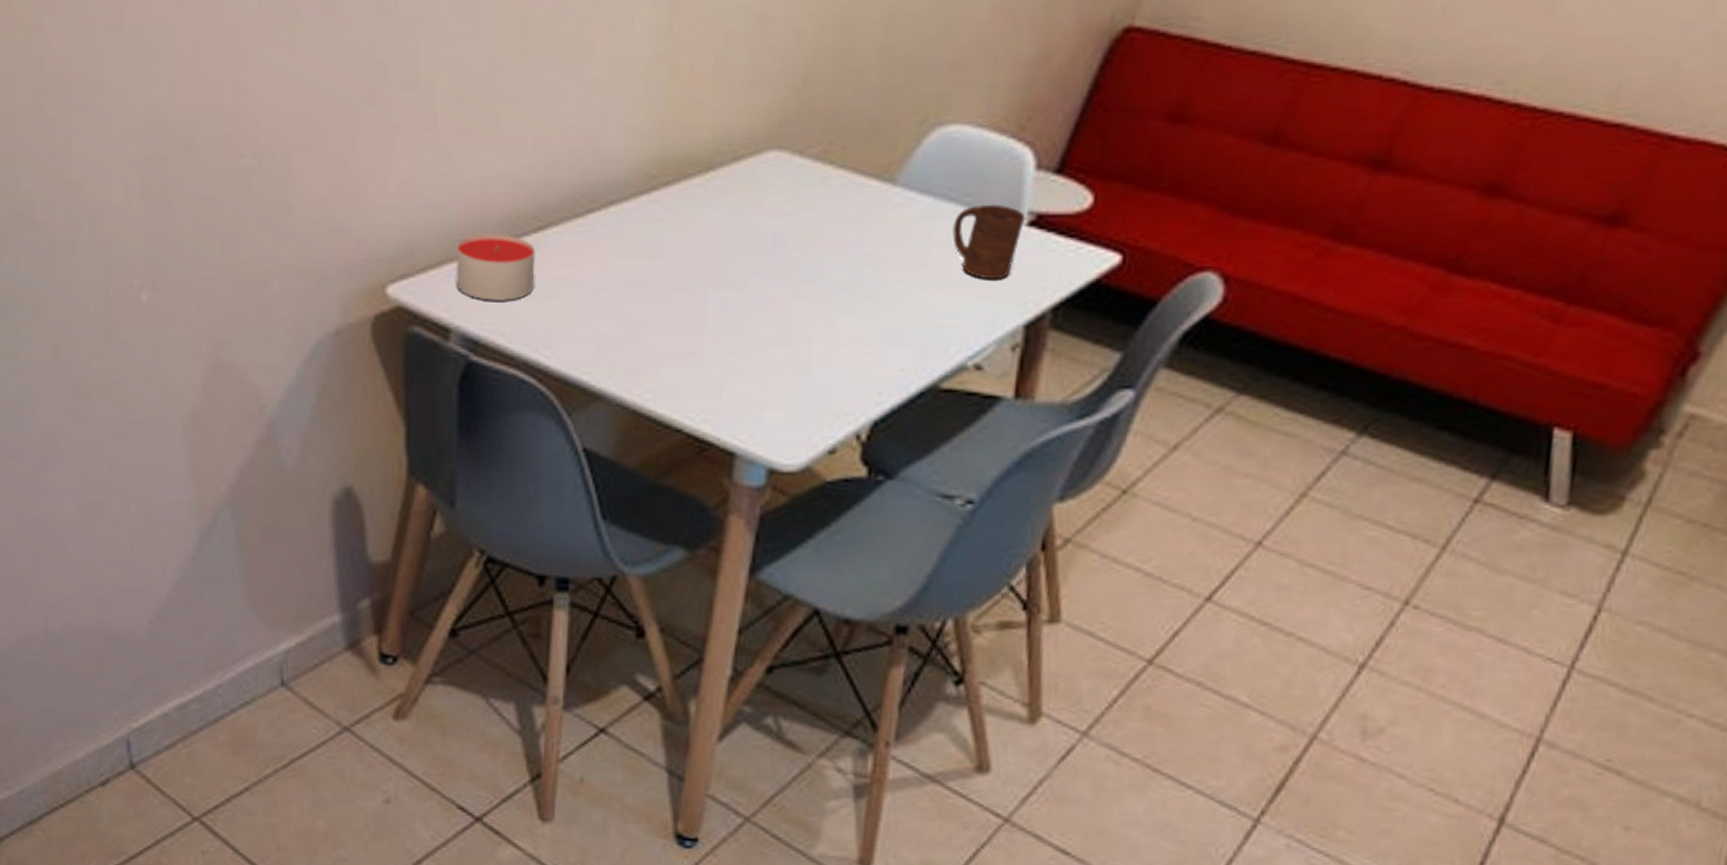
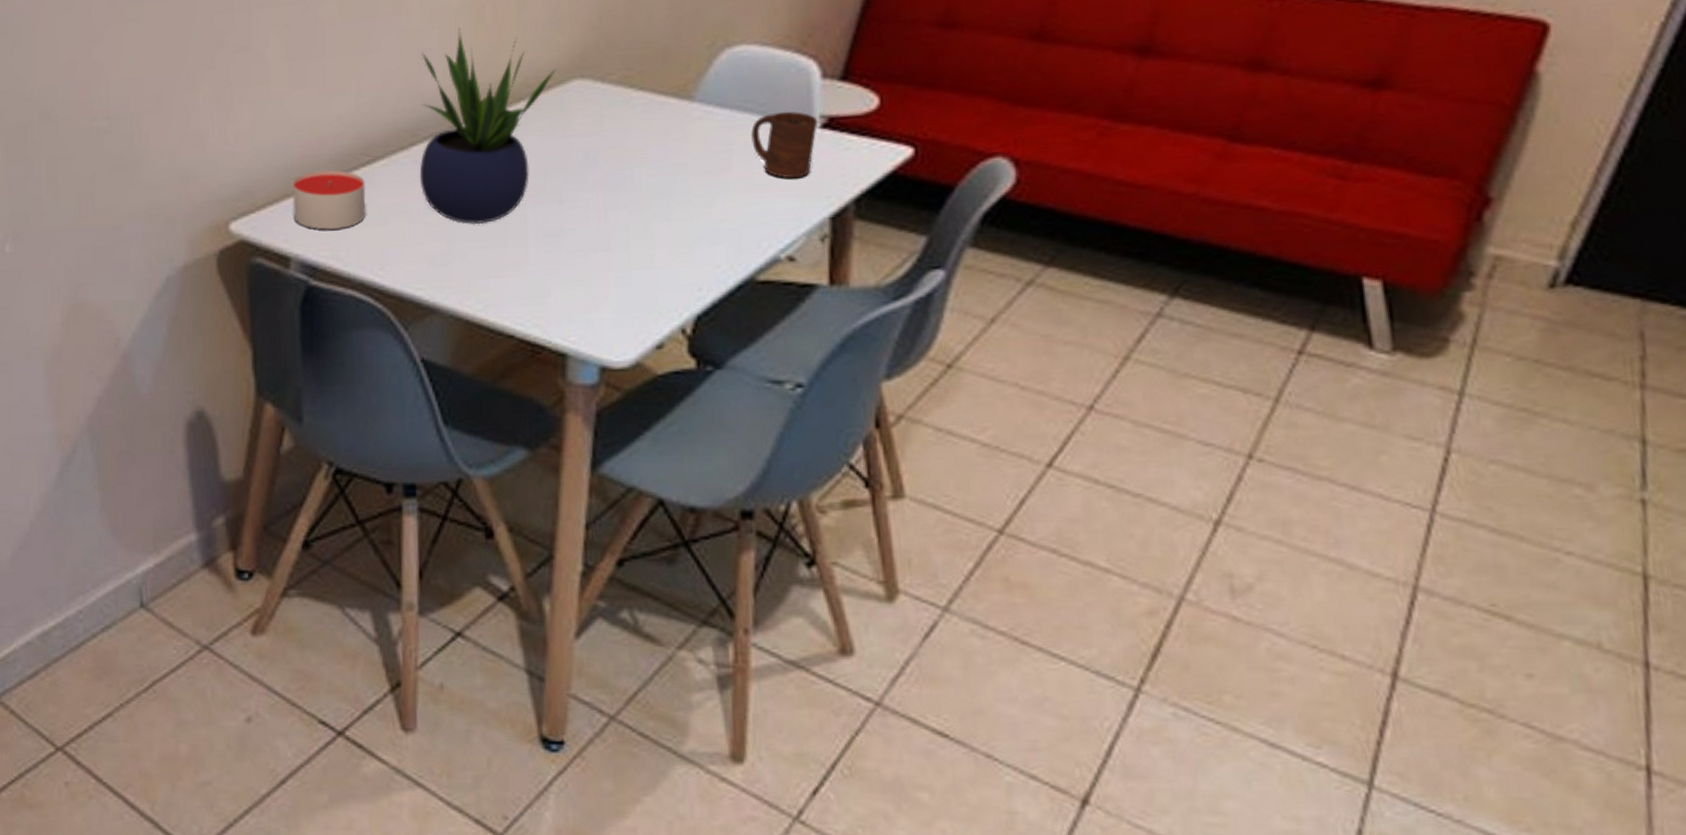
potted plant: none [594,79,751,307] -> present [419,27,556,225]

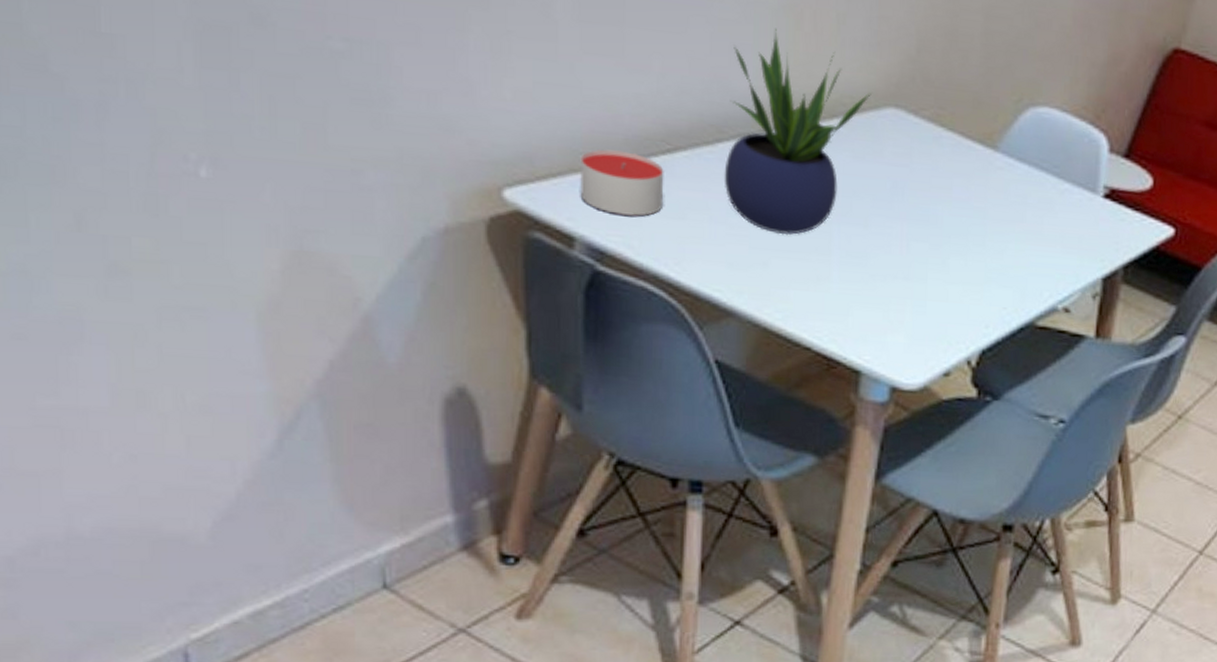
cup: present [750,111,817,179] -> none [1043,176,1101,240]

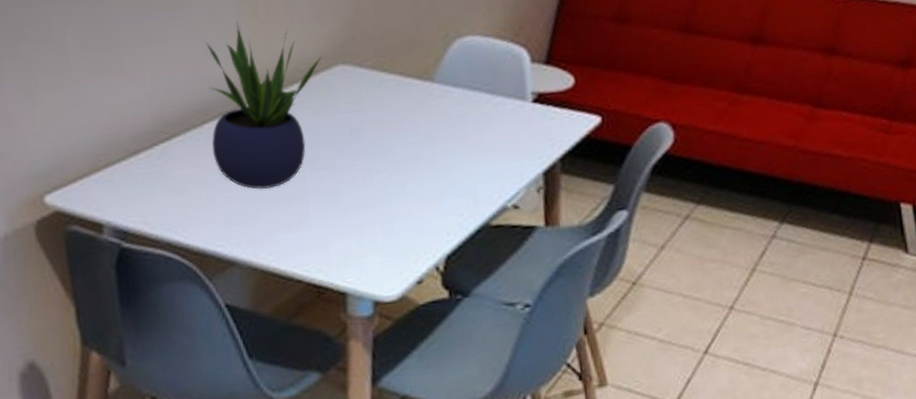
candle: present [580,149,664,216] -> none [99,146,167,199]

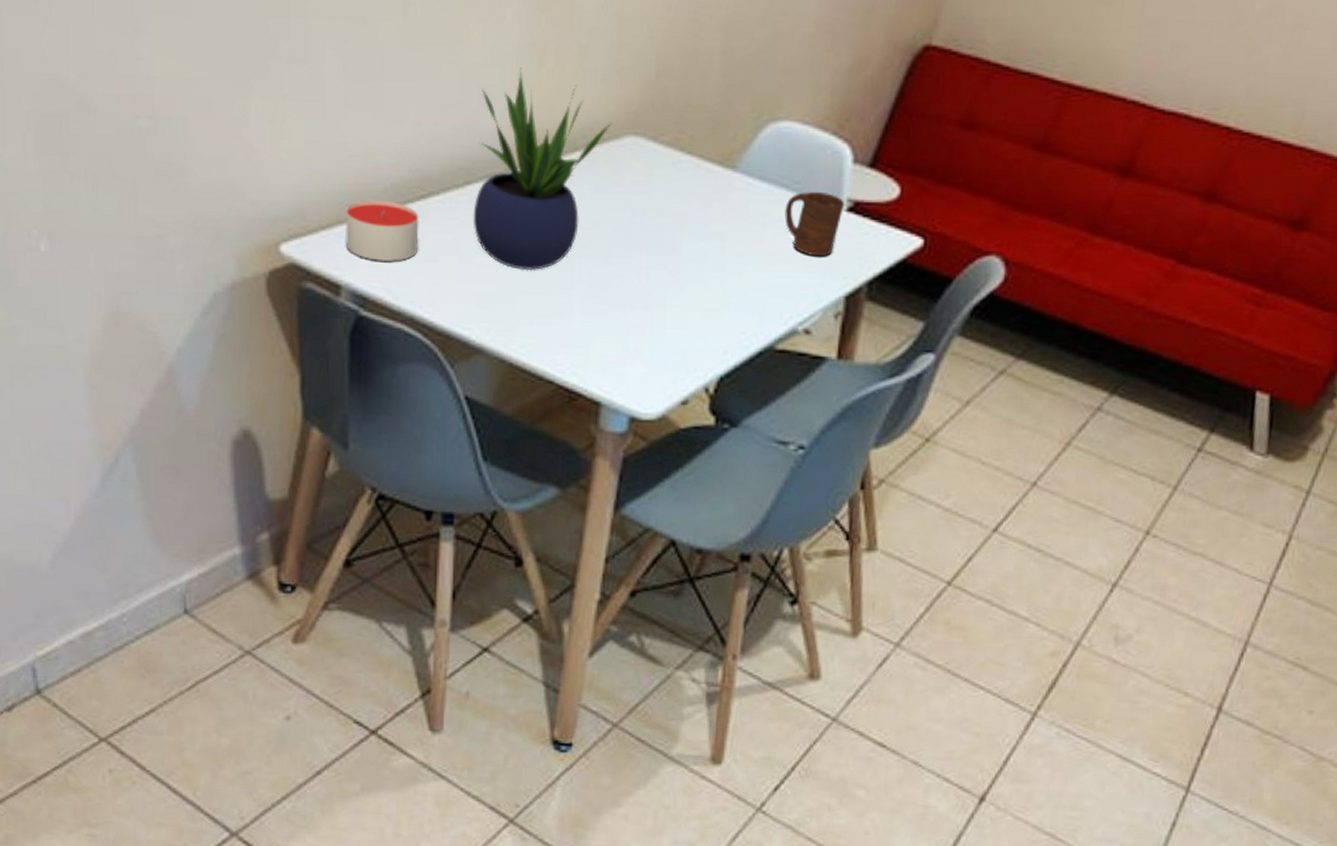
candle: none [99,146,167,199] -> present [345,200,419,262]
cup: none [479,89,530,144] -> present [784,191,844,257]

